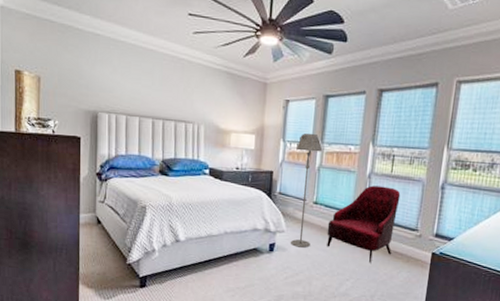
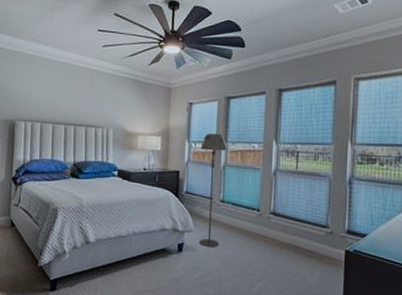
armchair: present [327,185,401,263] -> none [235,182,308,263]

